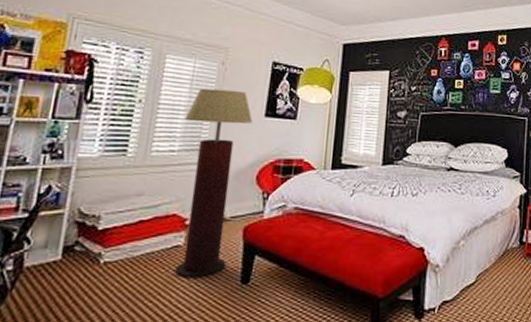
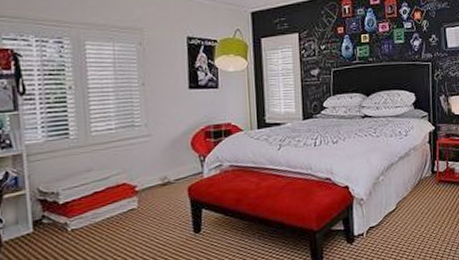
floor lamp: present [175,88,253,278] -> none [115,67,179,235]

